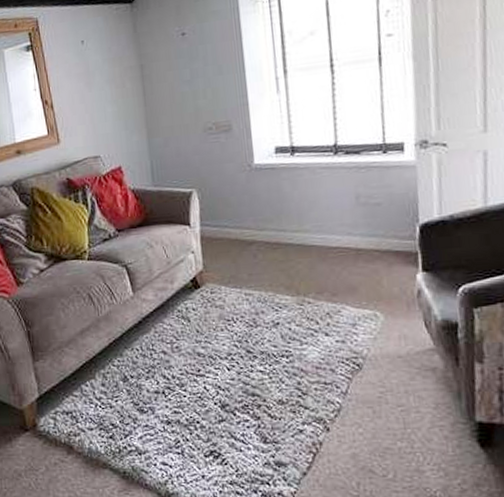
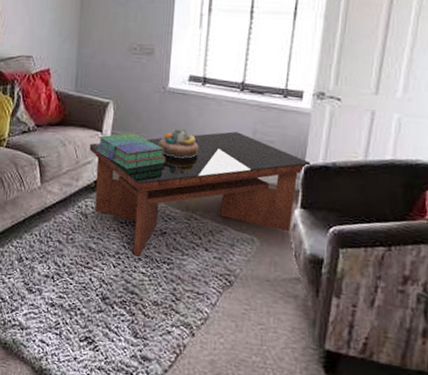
coffee table: none [179,200,426,354] -> present [89,131,311,257]
stack of books: none [185,220,266,261] -> present [96,132,167,170]
decorative bowl: none [254,206,300,240] -> present [158,128,199,159]

